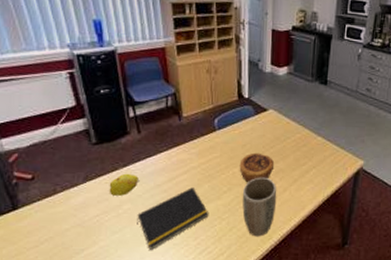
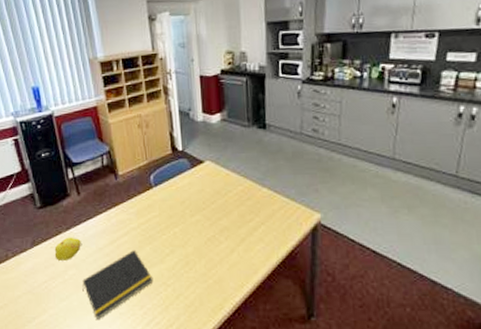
pastry: present [239,152,275,183] -> none [180,209,218,244]
plant pot: present [242,177,277,237] -> none [187,237,225,306]

